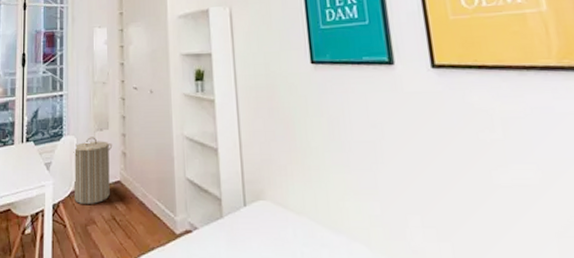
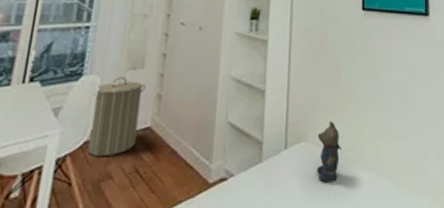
teddy bear: none [276,180,304,243] -> present [316,121,341,183]

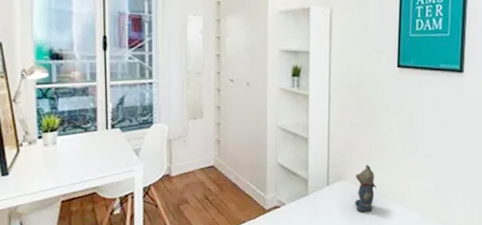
laundry hamper: present [88,77,147,156] -> none [165,125,207,186]

